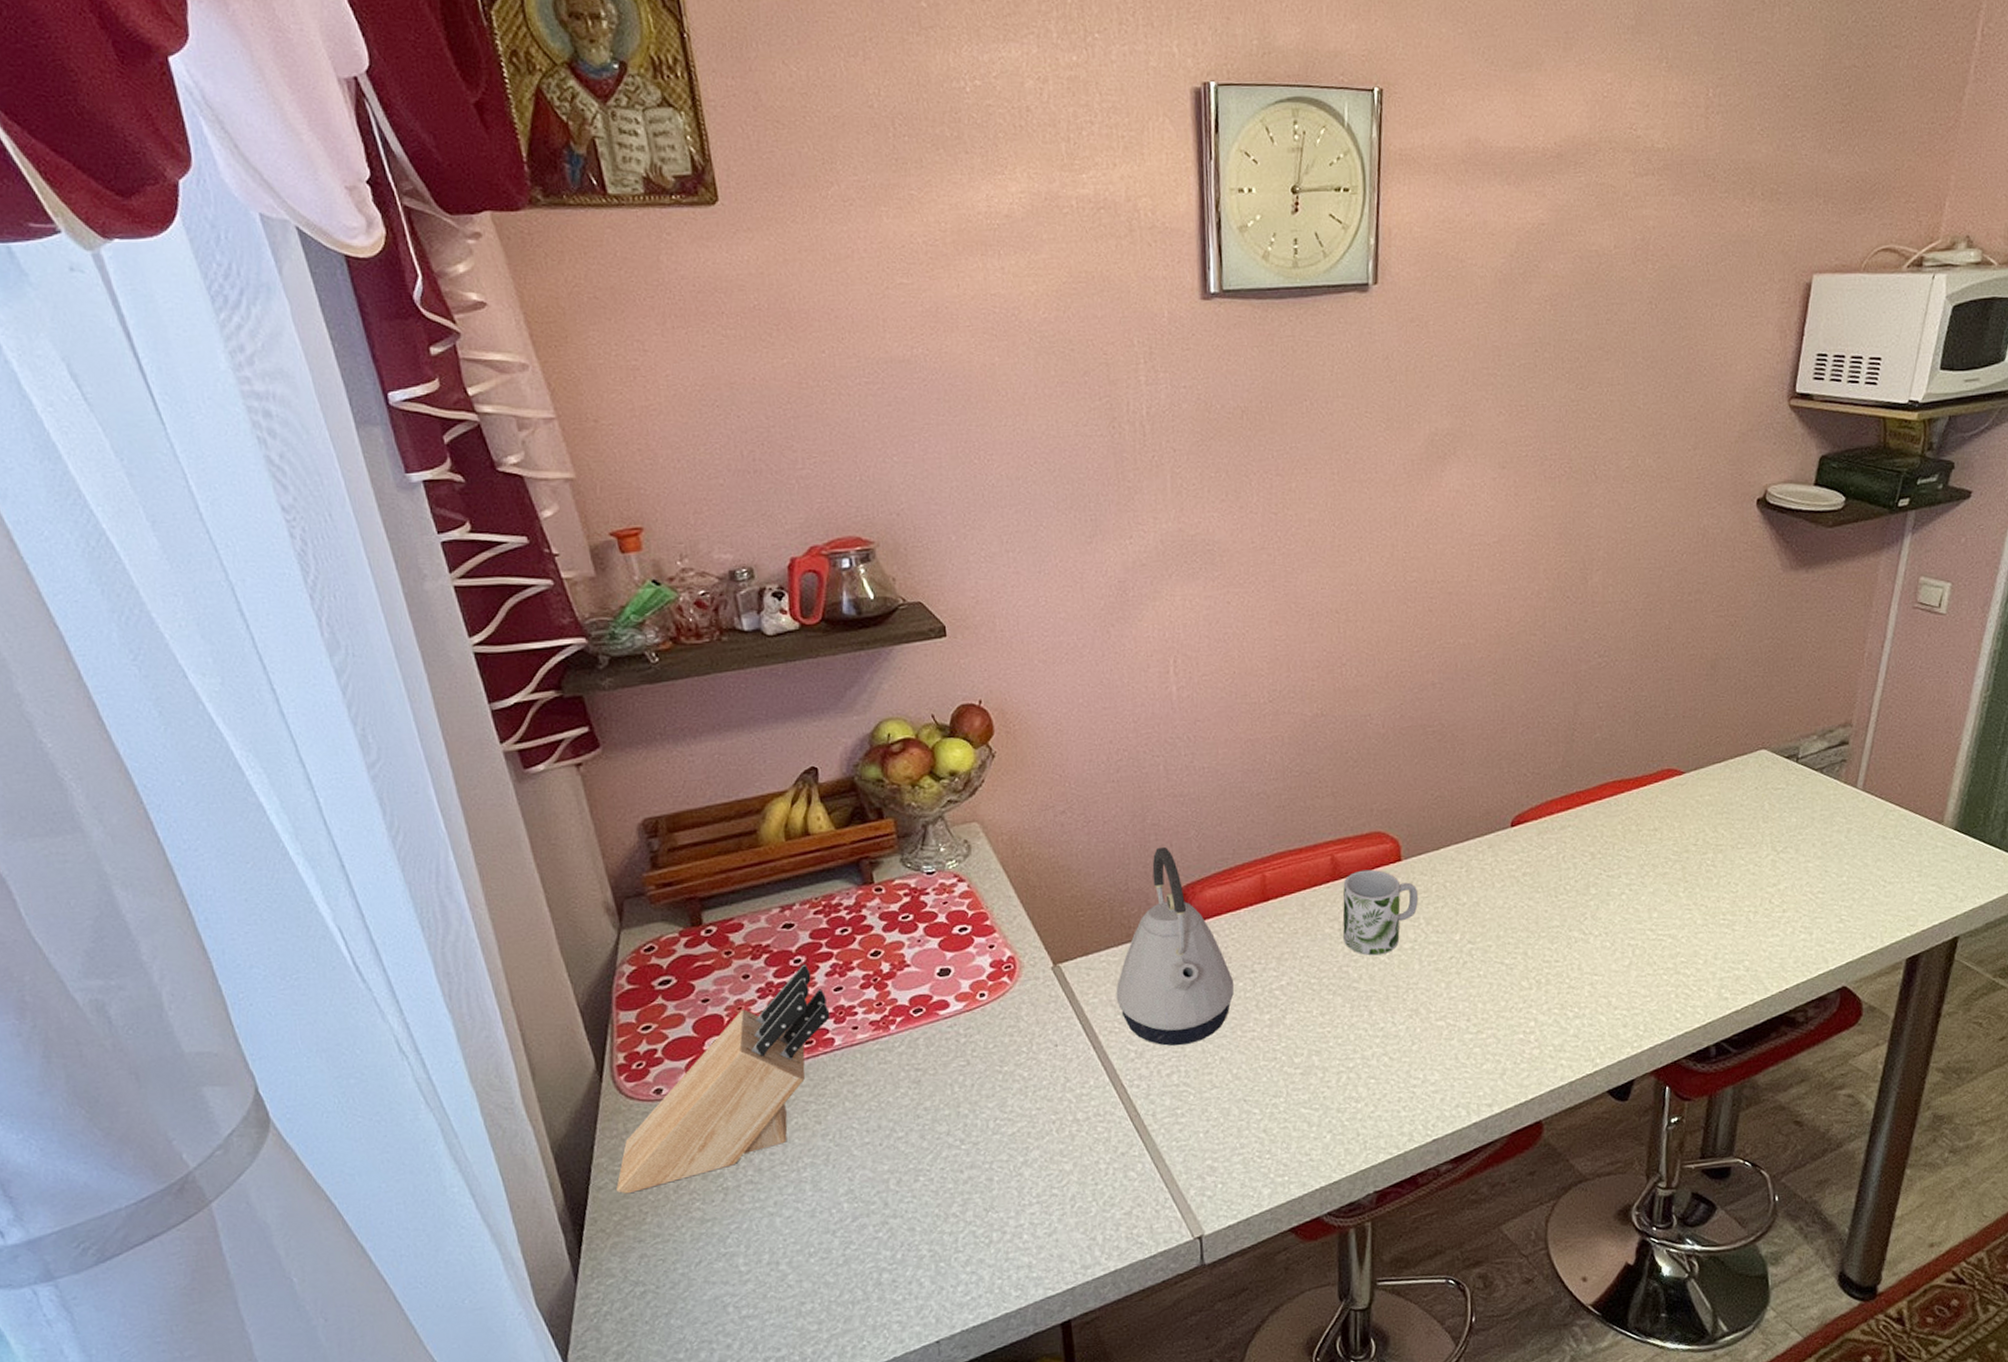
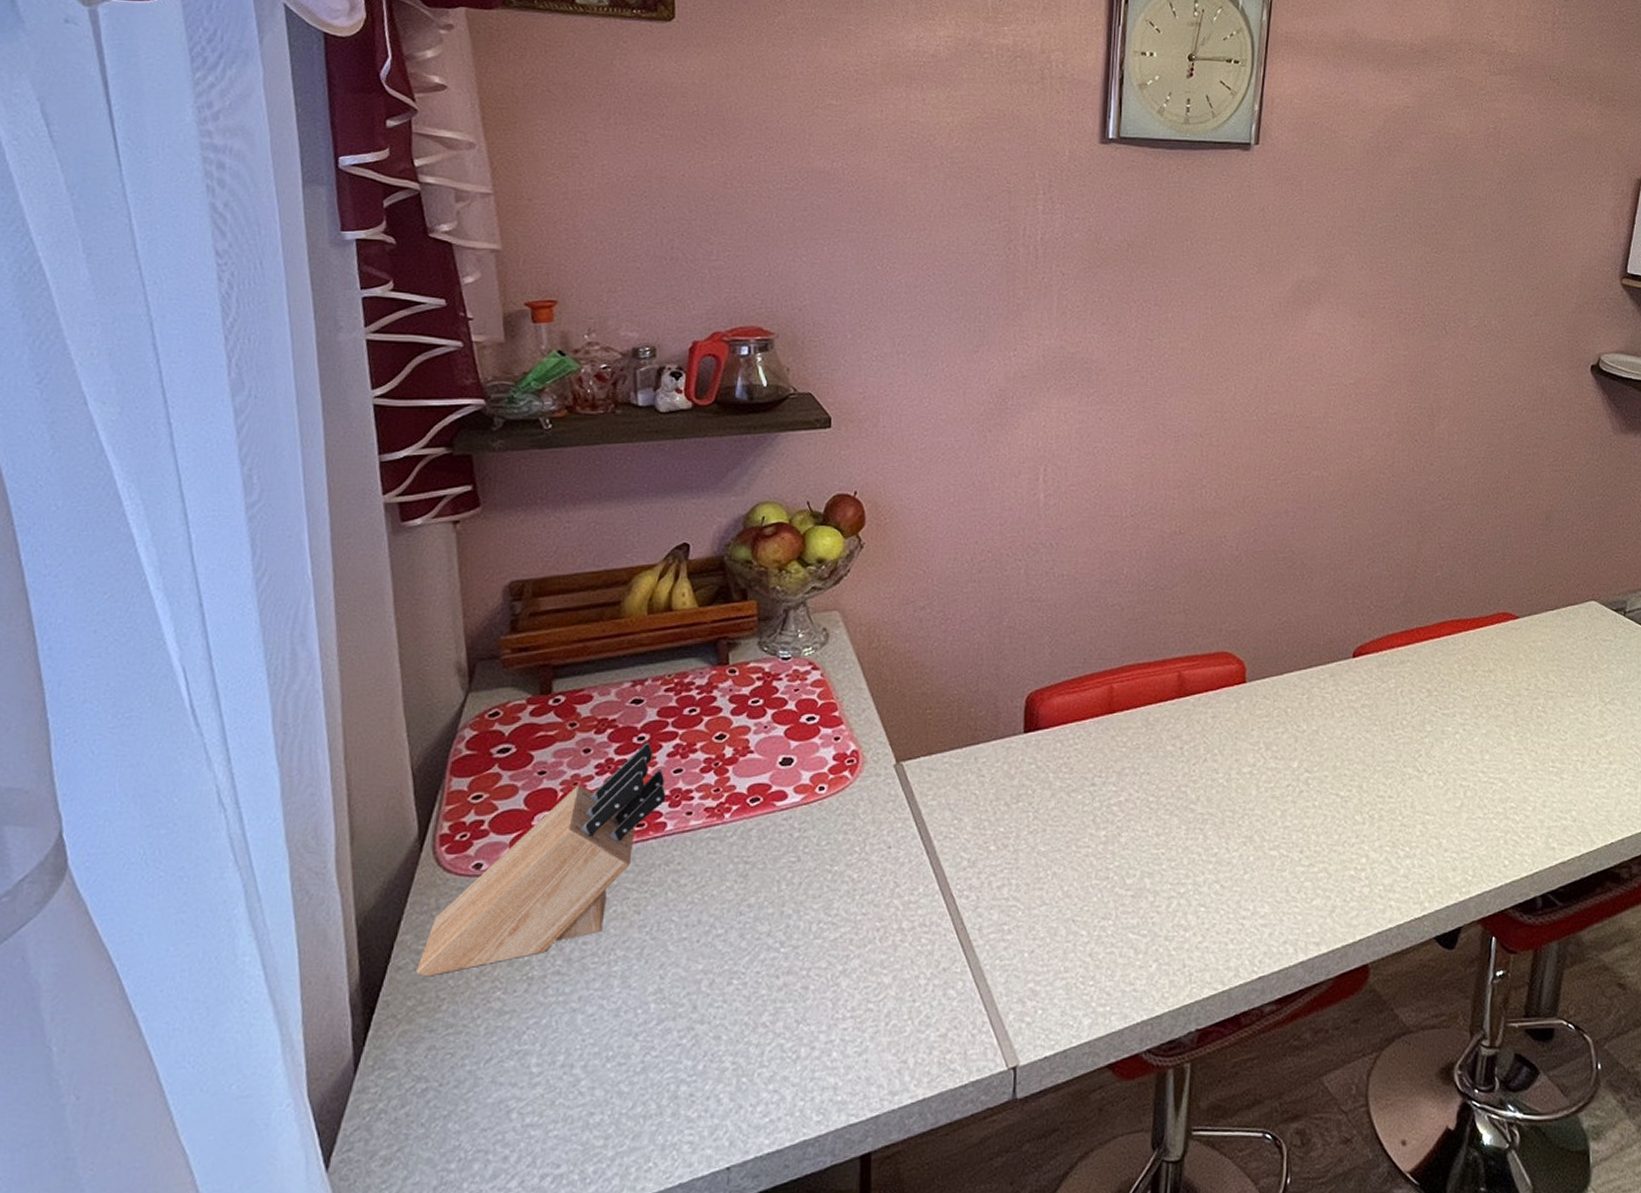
kettle: present [1116,846,1234,1046] -> none [955,650,1072,857]
mug: present [1342,869,1418,956] -> none [1184,689,1259,778]

